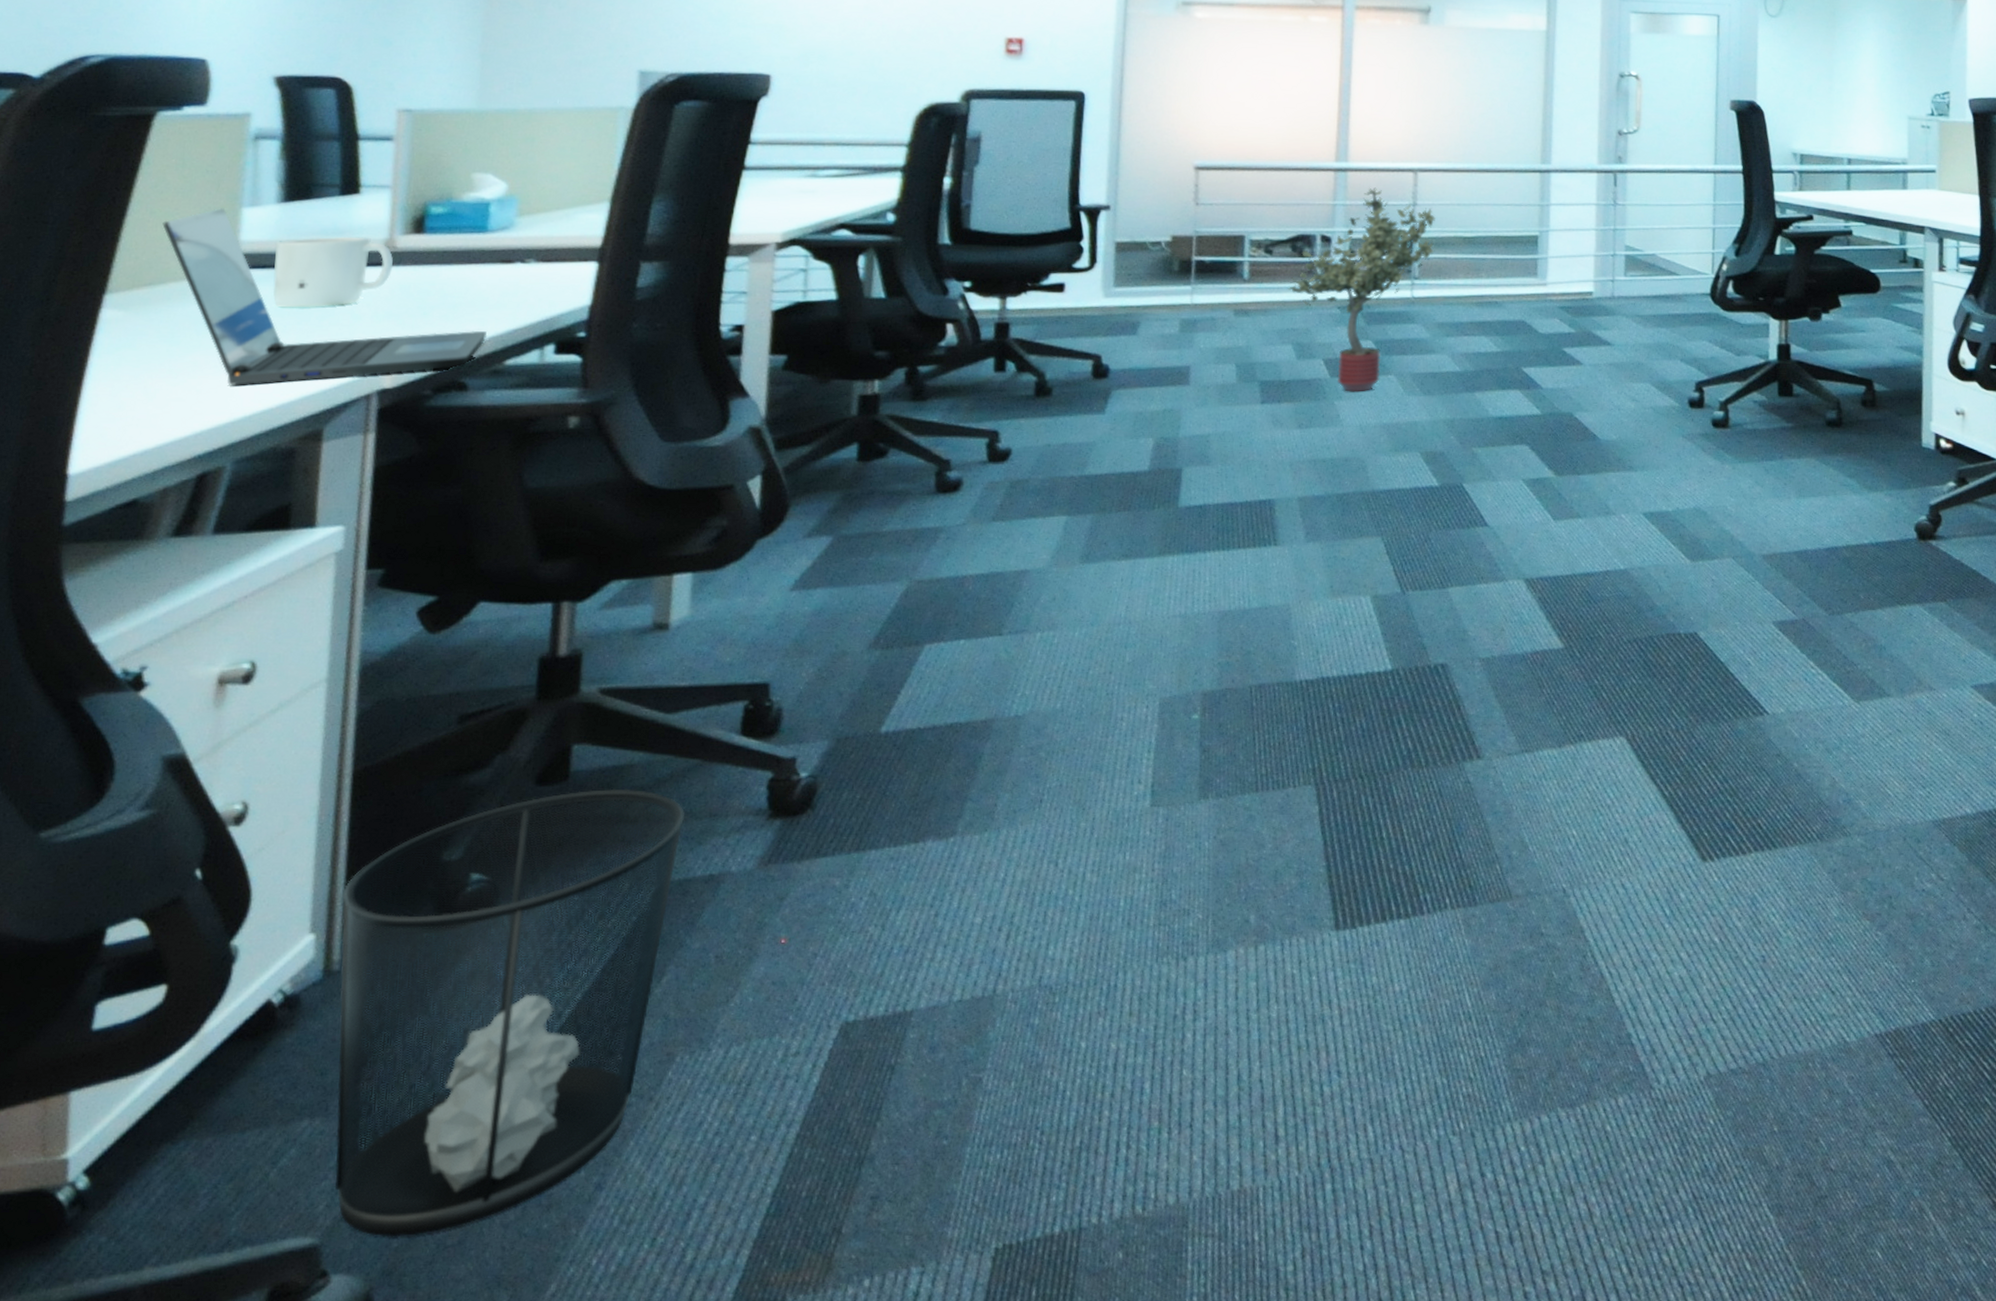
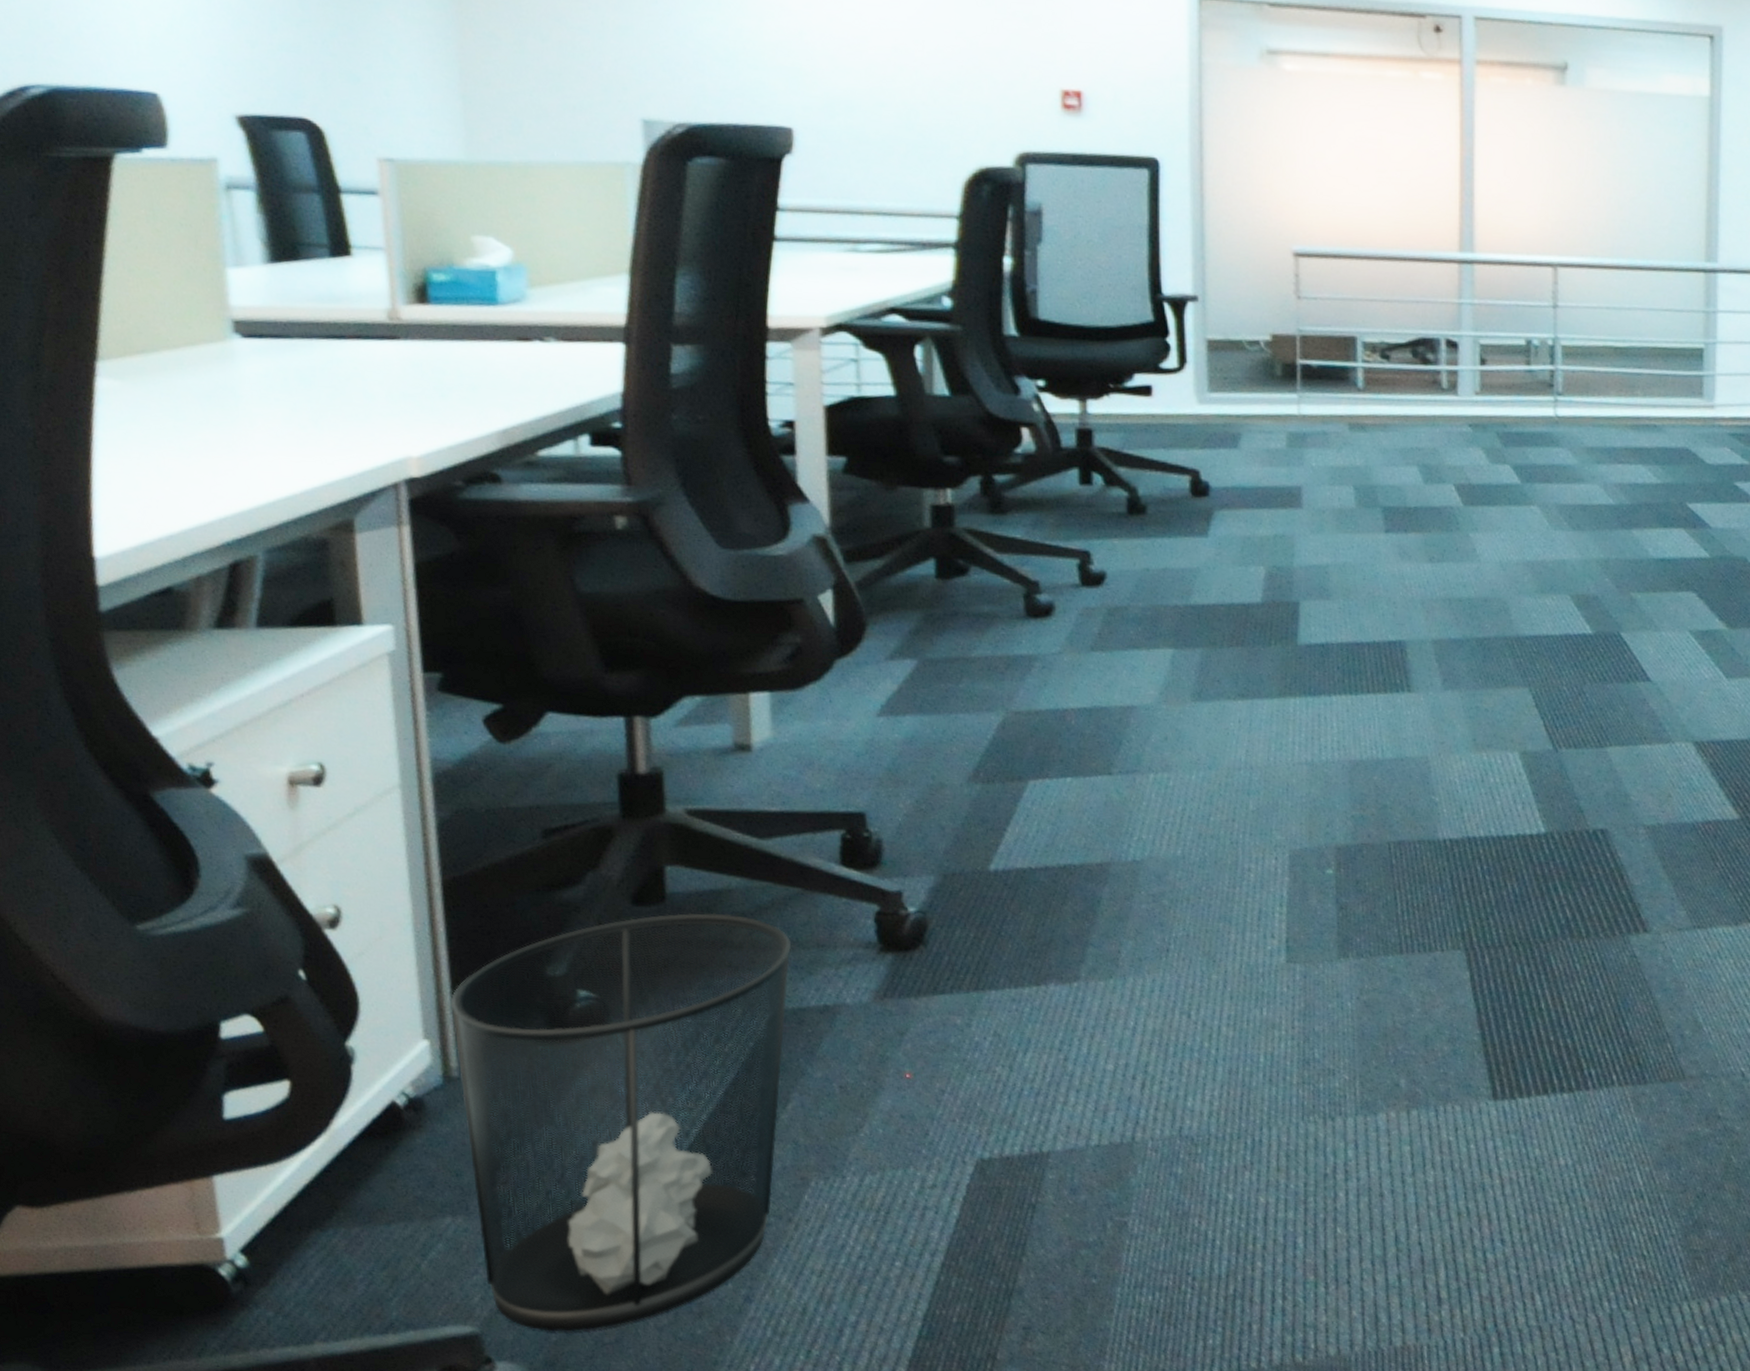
laptop: present [162,208,488,385] -> none [143,267,515,468]
mug: present [273,236,394,308] -> none [269,304,401,384]
potted tree: present [1287,187,1436,392] -> none [1409,284,1580,524]

